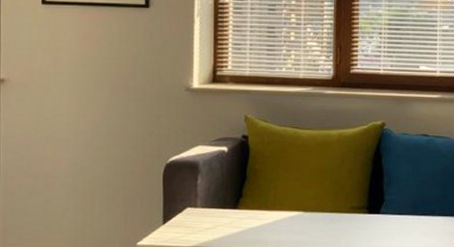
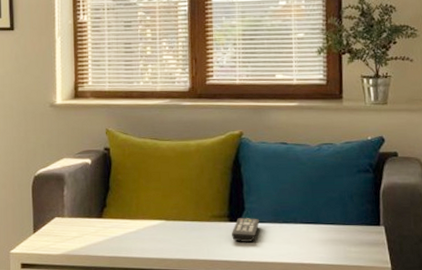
remote control: none [370,210,399,234] -> present [232,218,260,242]

